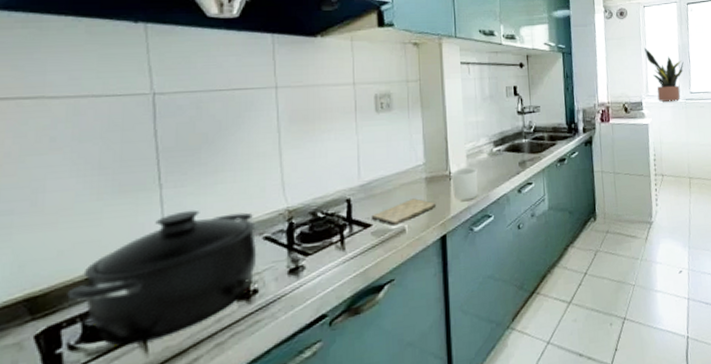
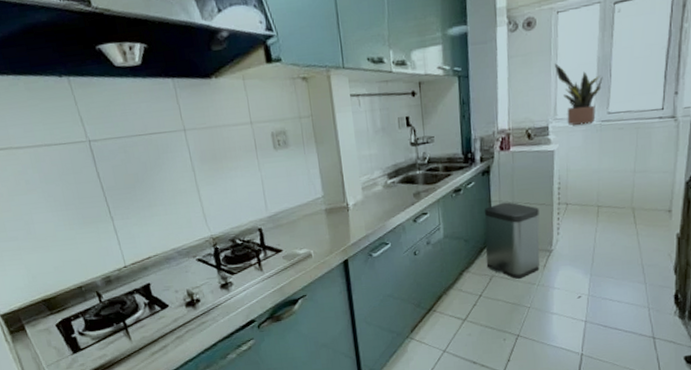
saucepan: present [67,210,257,345] -> none [68,237,195,334]
cutting board: present [371,198,437,226] -> none [280,228,337,252]
mug: present [452,167,479,201] -> none [349,199,376,230]
pedal bin: none [587,172,642,254] -> present [484,202,540,279]

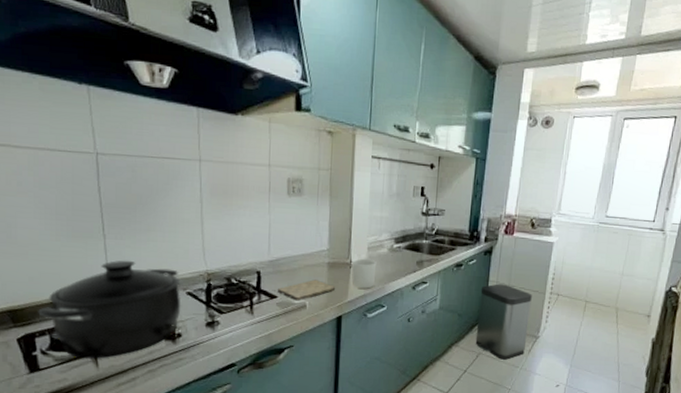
saucepan: none [68,237,195,334] -> present [38,260,181,358]
cutting board: none [280,228,337,252] -> present [277,279,336,301]
mug: none [349,199,376,230] -> present [352,258,377,289]
potted plant: present [555,63,603,126] -> none [565,162,606,223]

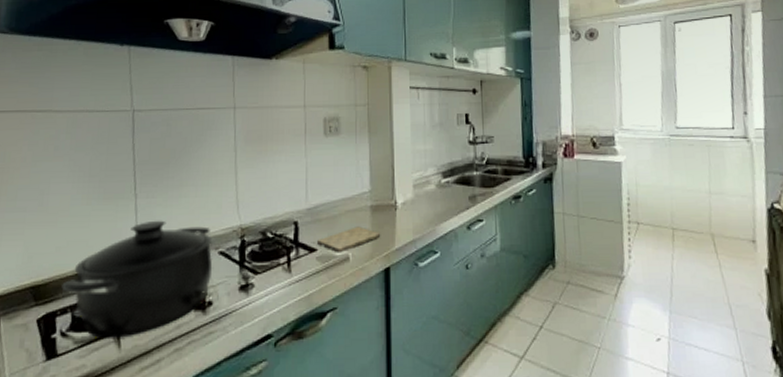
mug: present [352,258,377,289] -> none [398,198,425,233]
pedal bin: present [475,284,532,360] -> none [546,215,610,309]

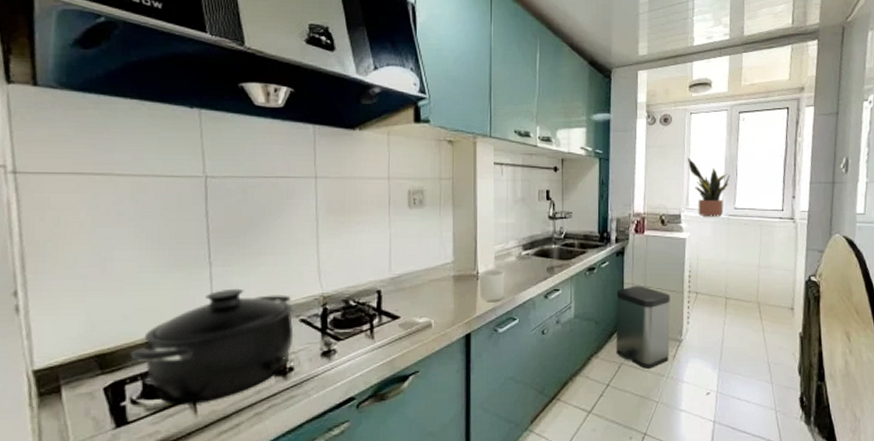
cutting board: present [316,226,381,253] -> none [399,295,463,320]
mug: none [398,198,425,233] -> present [479,268,505,301]
pedal bin: none [546,215,610,309] -> present [615,285,671,369]
potted plant: none [619,74,669,137] -> present [688,157,730,216]

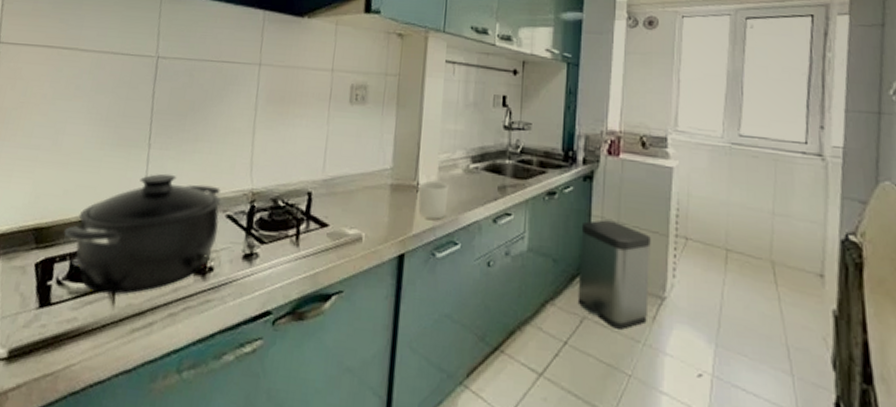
potted plant: present [688,157,730,216] -> none [678,69,733,144]

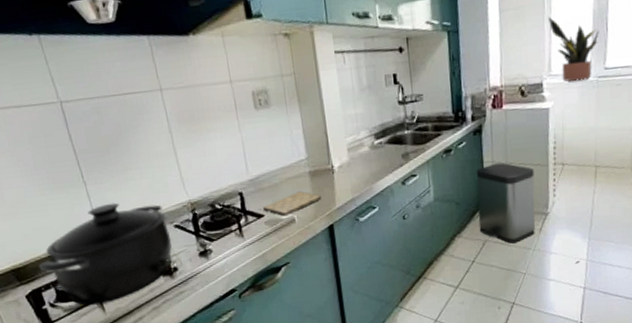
cutting board: none [328,205,399,232] -> present [262,191,322,217]
mug: present [418,180,449,220] -> none [334,160,362,193]
potted plant: none [678,69,733,144] -> present [549,17,599,82]

